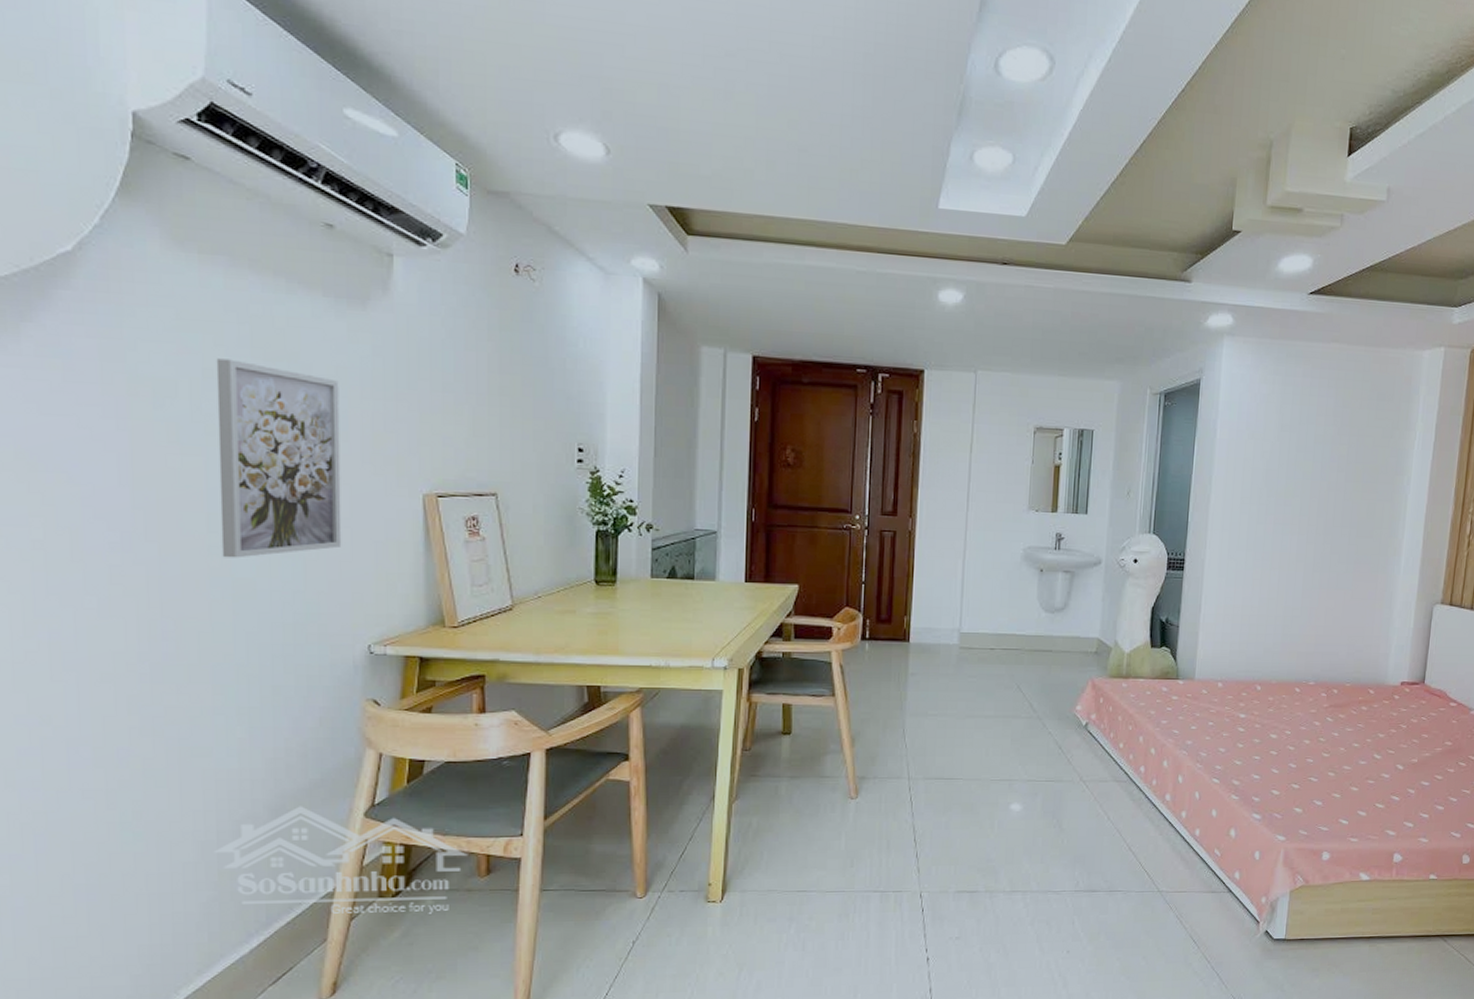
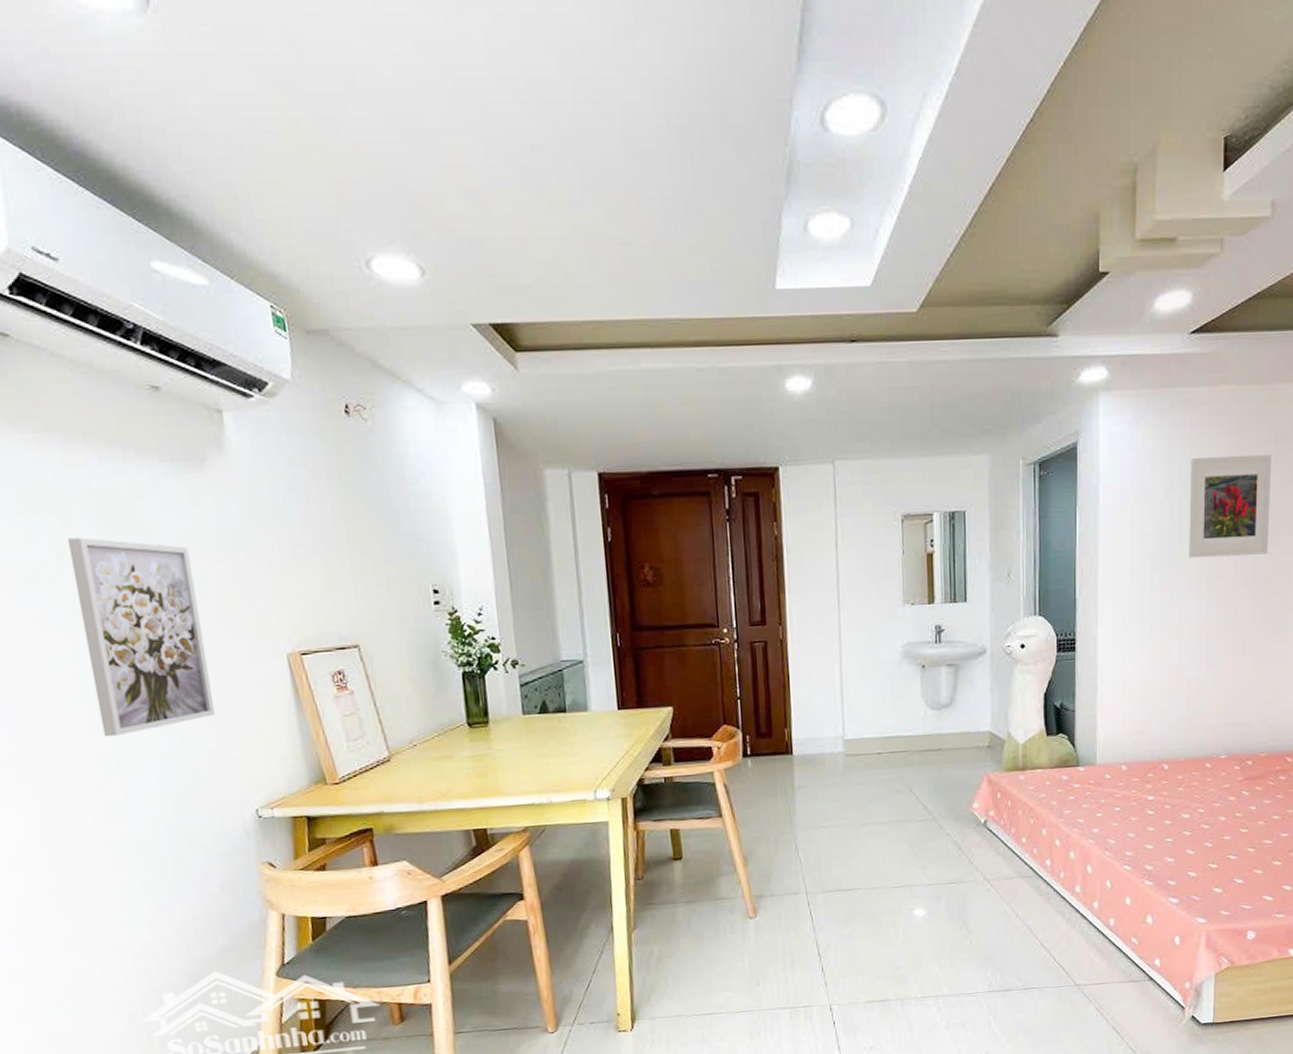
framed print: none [1293,406,1373,499] -> present [1189,455,1271,559]

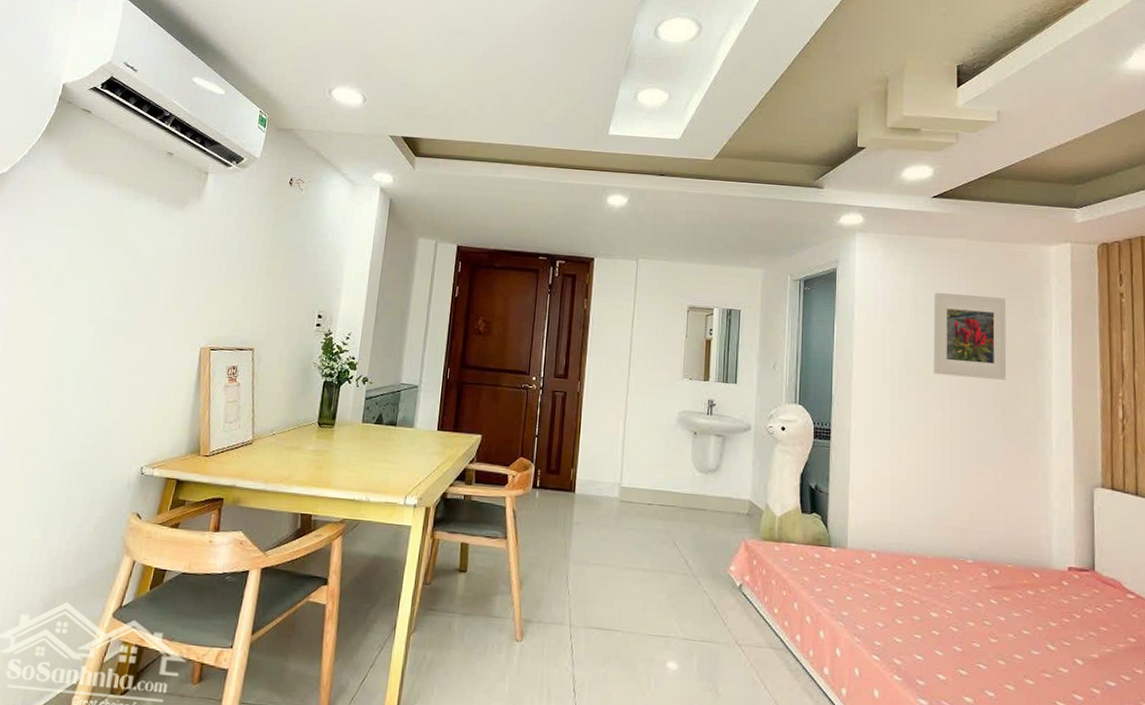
wall art: present [67,537,216,737] -> none [53,244,157,392]

